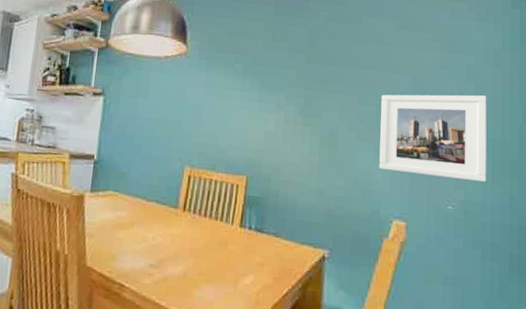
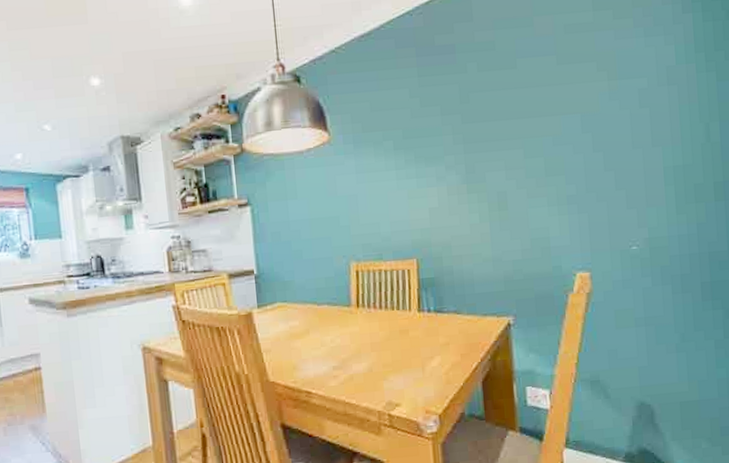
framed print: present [379,94,487,182] -> none [548,120,671,223]

